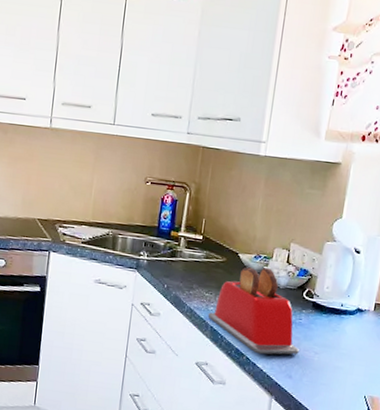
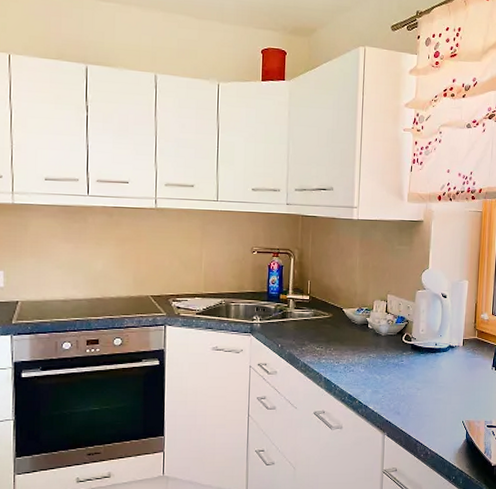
toaster: present [207,267,299,355] -> none [320,318,404,397]

